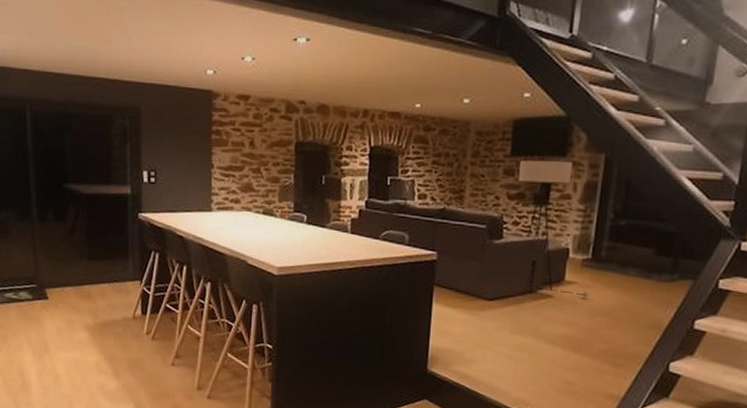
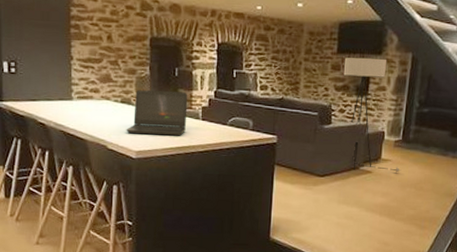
laptop computer: none [267,200,336,251] -> present [126,90,188,136]

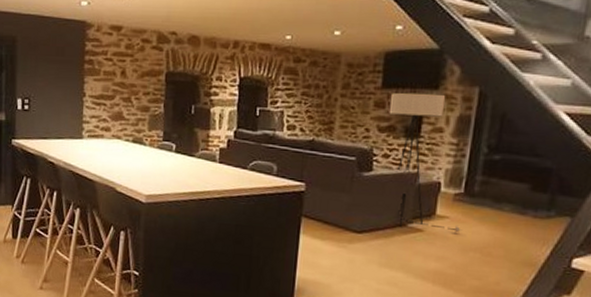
laptop computer: present [126,90,188,136] -> none [136,129,205,180]

